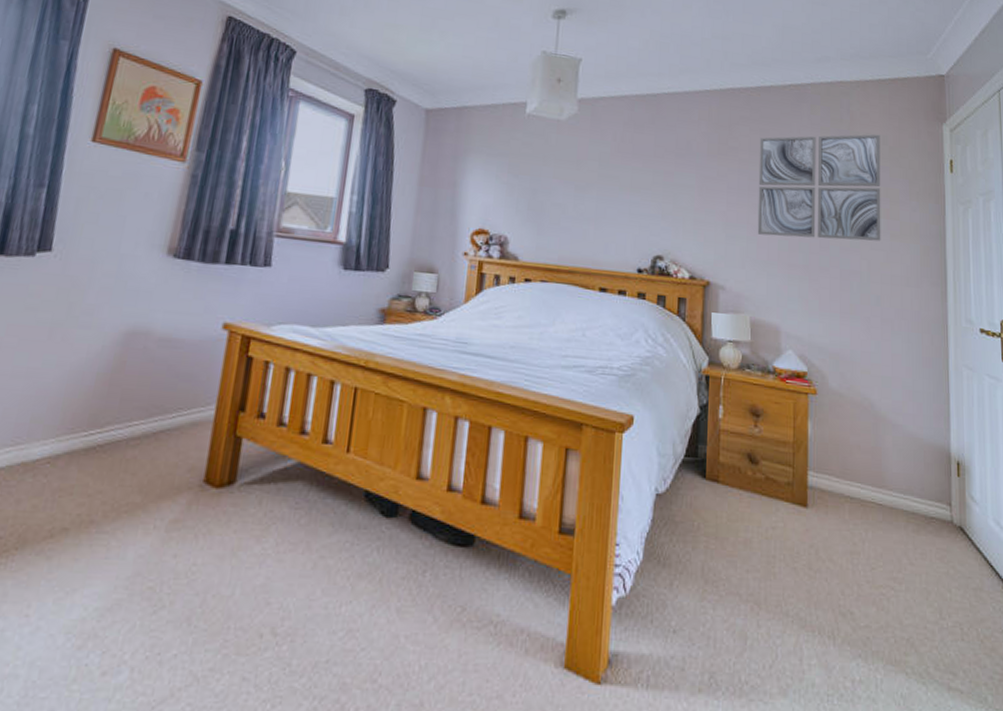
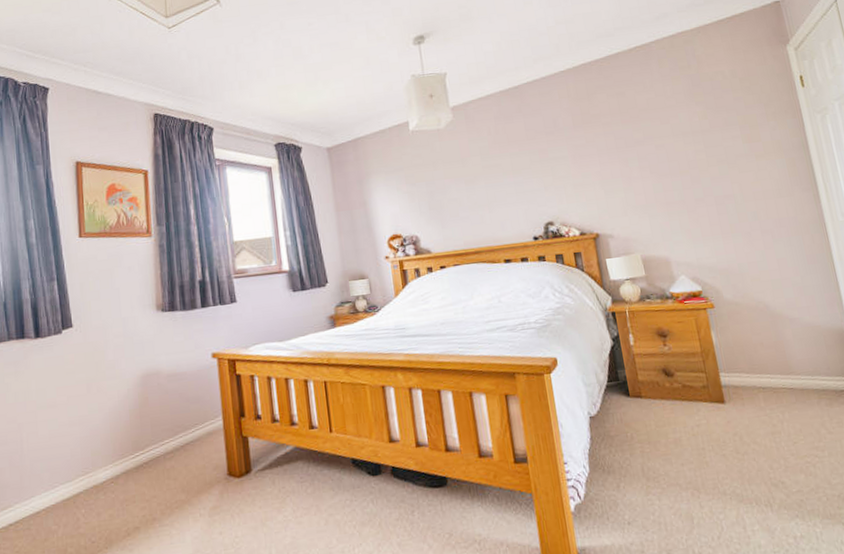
wall art: present [757,134,881,242] -> none [617,70,748,184]

